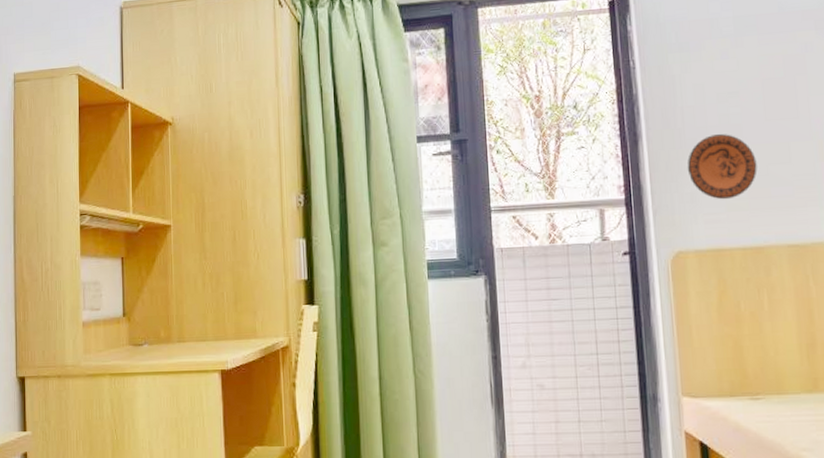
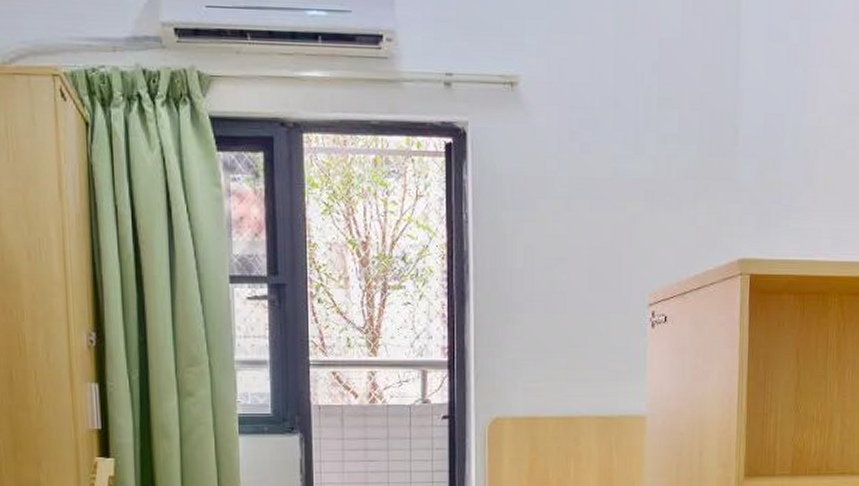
decorative plate: present [687,134,757,200] -> none [511,301,577,368]

